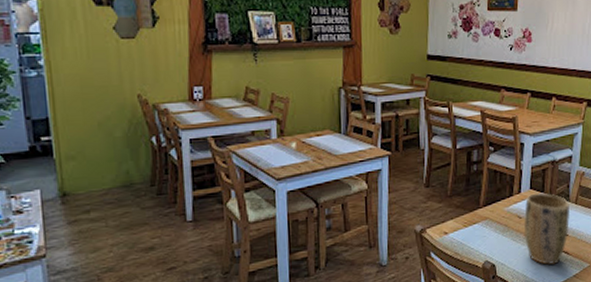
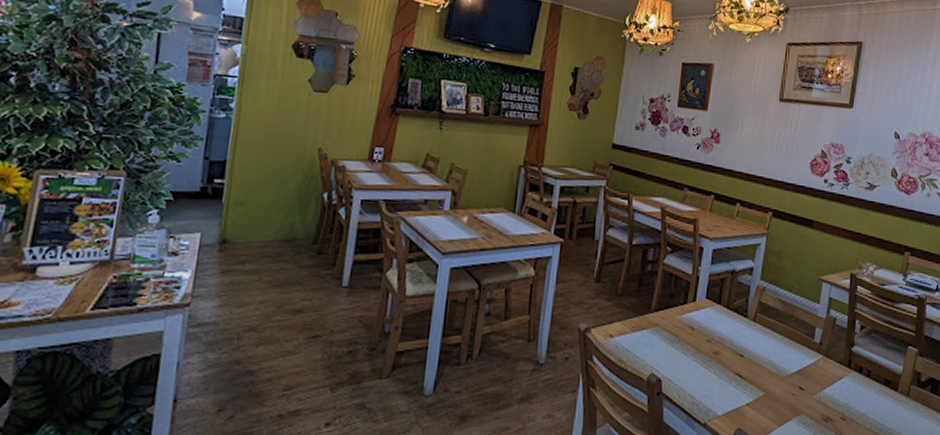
plant pot: present [524,192,571,265] -> none [696,303,748,387]

